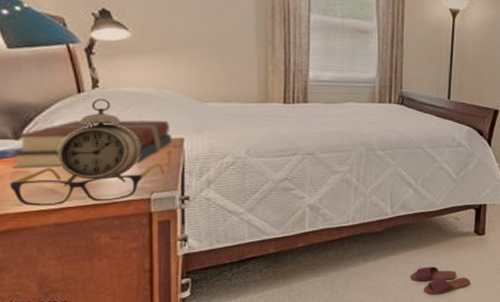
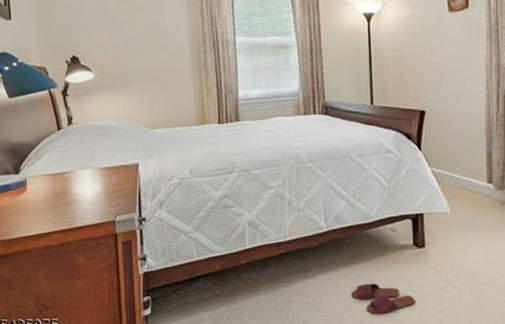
eyeglasses: present [9,162,164,207] -> none [12,187,125,232]
books: present [11,120,173,170] -> none [13,148,130,200]
alarm clock: present [57,98,142,186] -> none [45,133,107,213]

